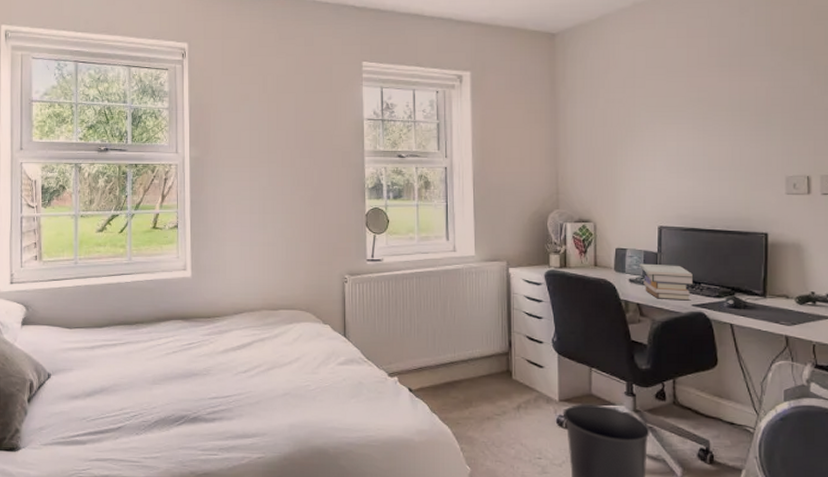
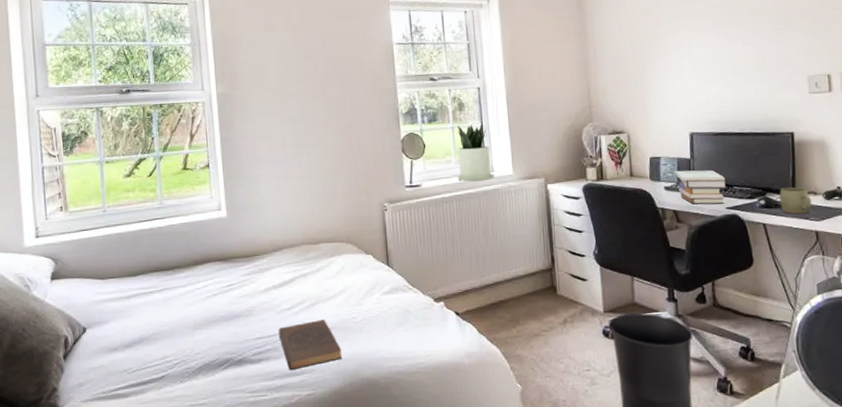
book: none [233,385,294,432] -> present [278,320,342,370]
planter: none [419,203,456,260] -> present [457,123,495,182]
mug: none [749,288,783,317] -> present [779,187,812,214]

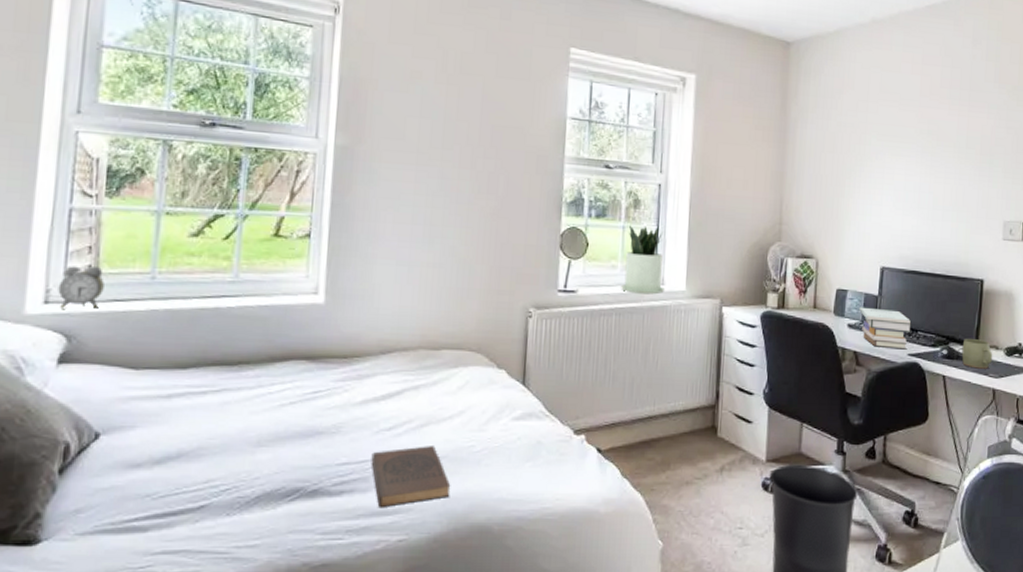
alarm clock: none [43,206,73,240] -> present [58,265,104,309]

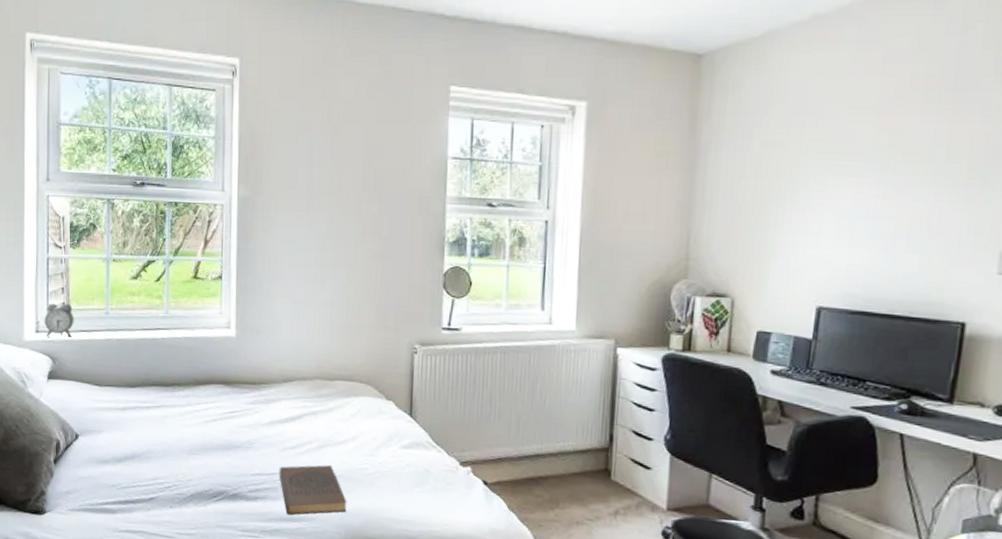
planter: present [621,225,665,295] -> none [506,263,552,334]
books: present [859,307,912,350] -> none [786,351,858,402]
mug: present [961,338,993,369] -> none [928,391,976,430]

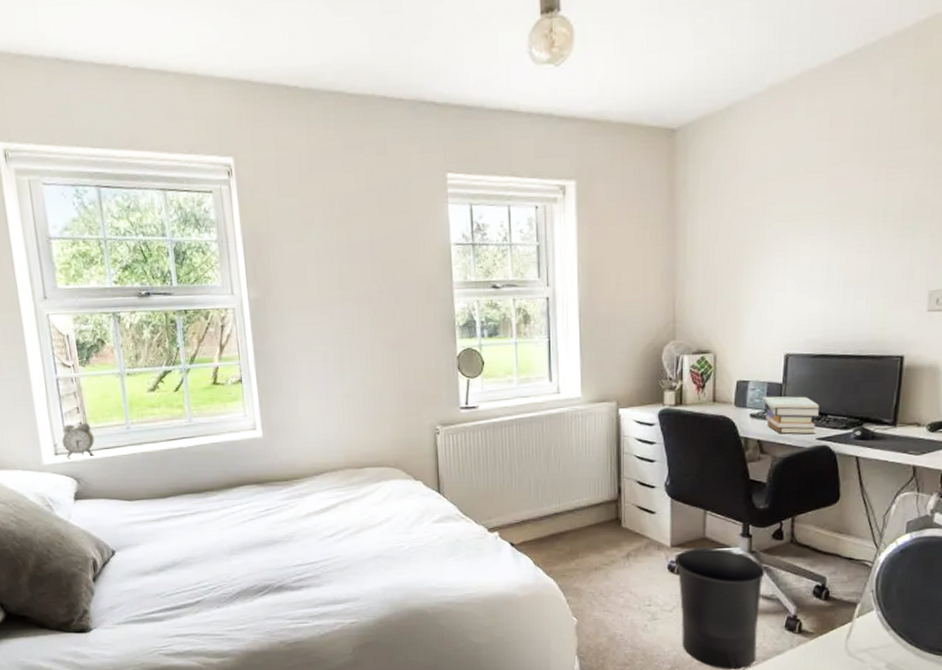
book: present [279,465,347,515] -> none [320,548,388,597]
books: none [786,351,858,402] -> present [762,396,820,435]

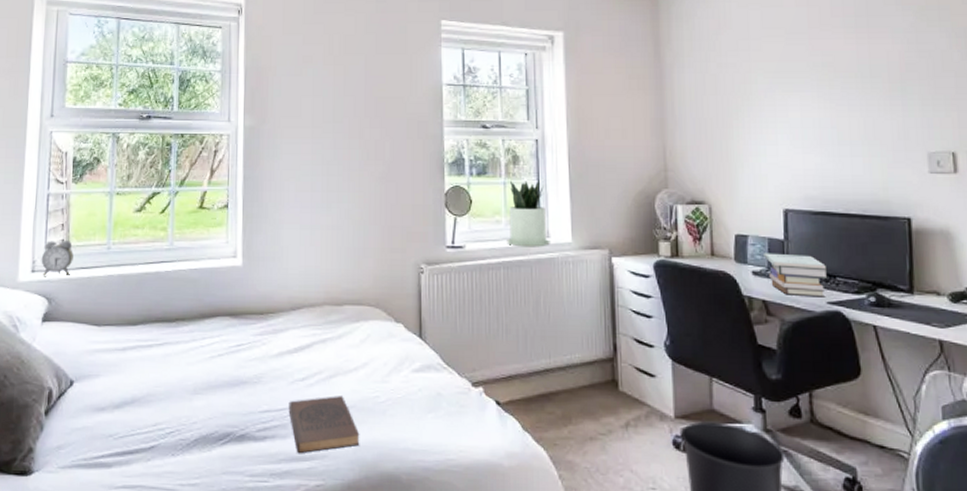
book: none [320,548,388,597] -> present [288,396,360,453]
planter: none [519,339,560,404] -> present [507,180,550,247]

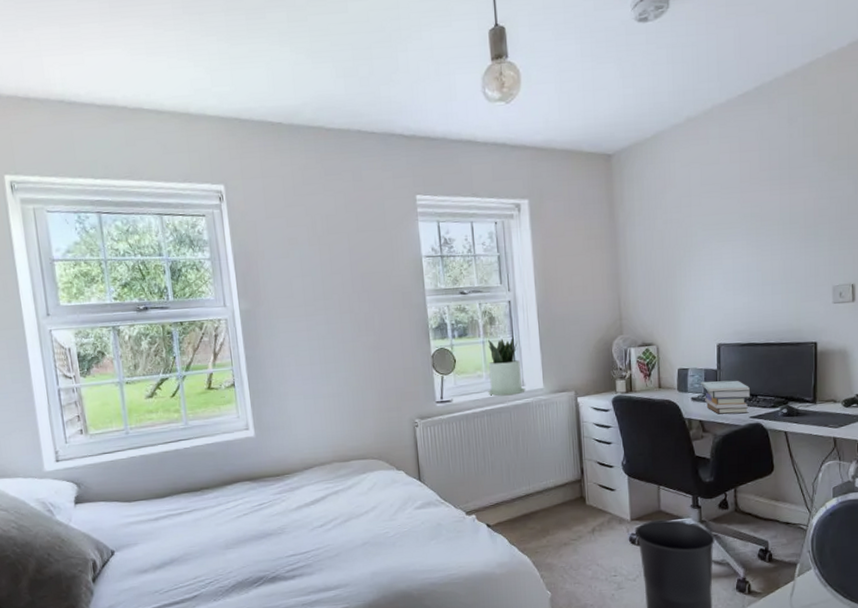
alarm clock: present [41,240,74,276] -> none [63,429,95,464]
book: present [288,396,360,453] -> none [311,535,375,585]

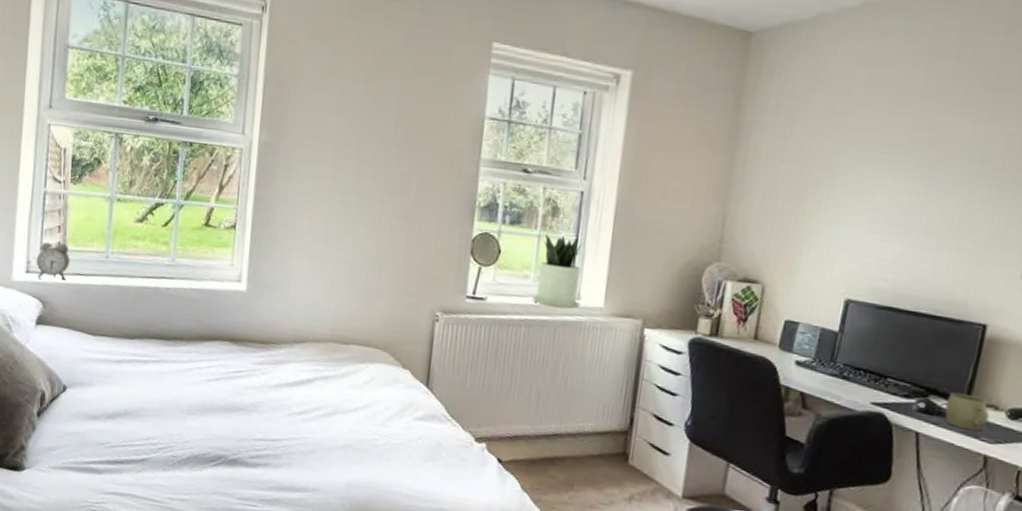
alarm clock: none [63,429,95,464] -> present [36,242,70,280]
books: present [701,380,751,414] -> none [812,343,880,397]
mug: none [801,395,832,422] -> present [944,392,990,431]

